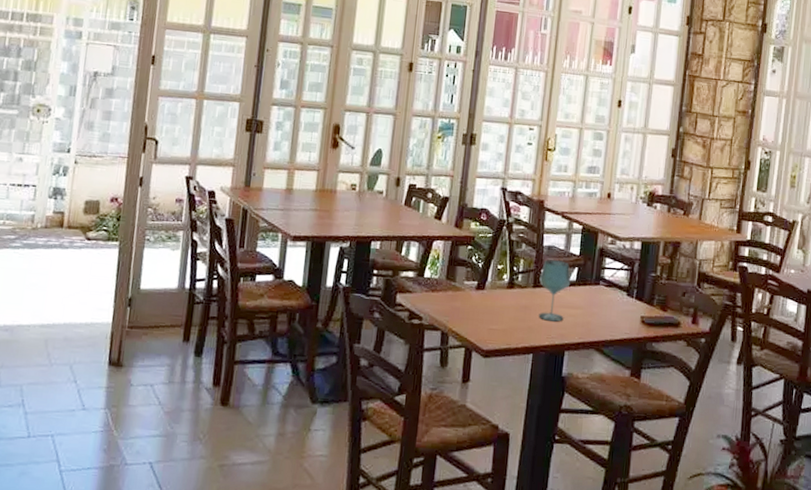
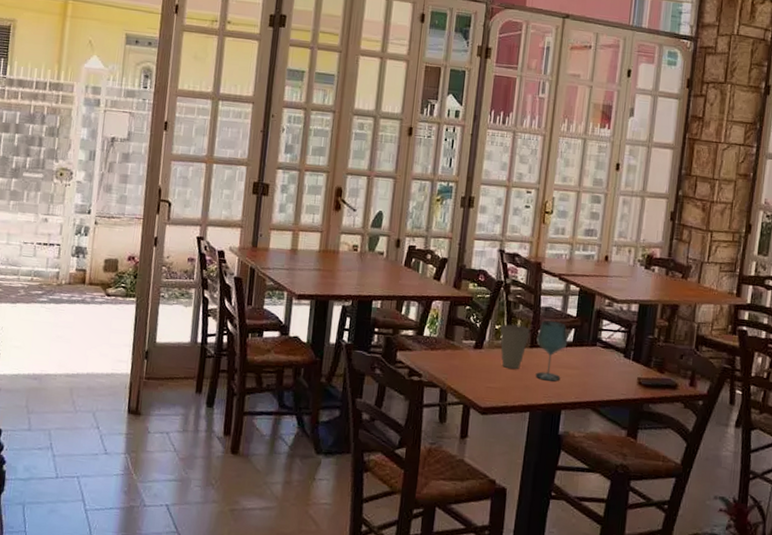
cup: none [502,263,533,311] -> present [500,324,530,370]

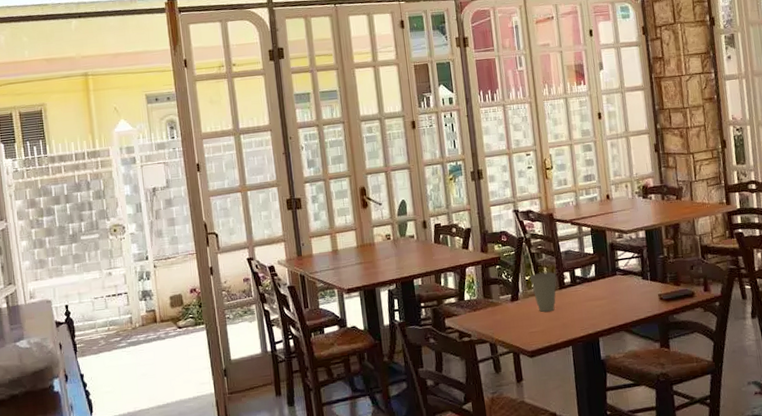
wine glass: present [535,320,568,381] -> none [563,261,592,315]

